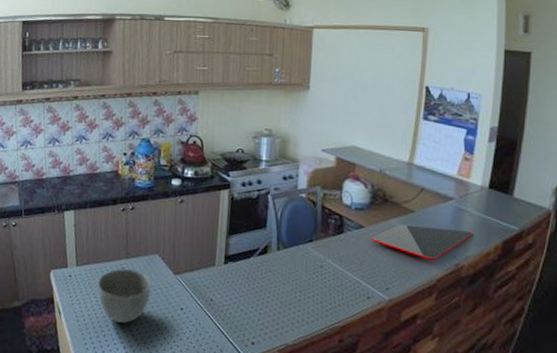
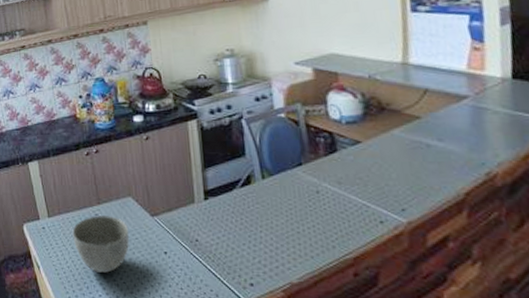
cutting board: present [370,224,473,261] -> none [371,132,502,172]

